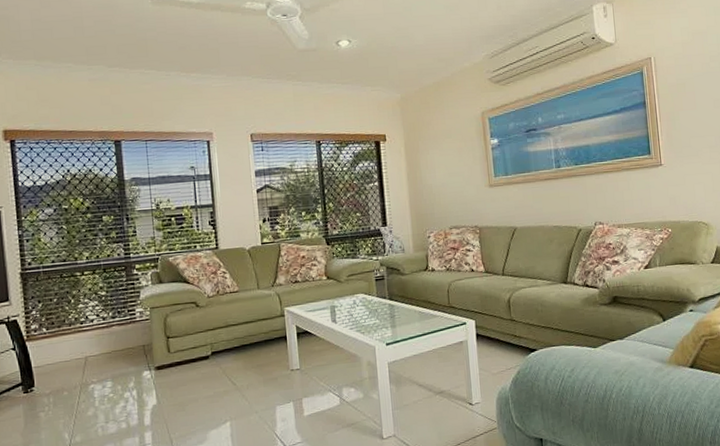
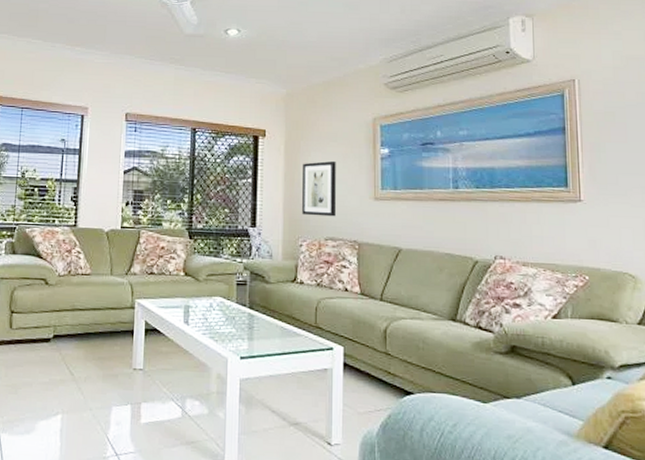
wall art: none [423,155,457,209] -> present [302,160,336,217]

